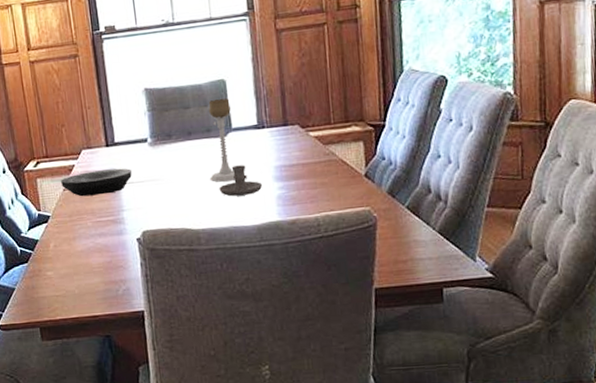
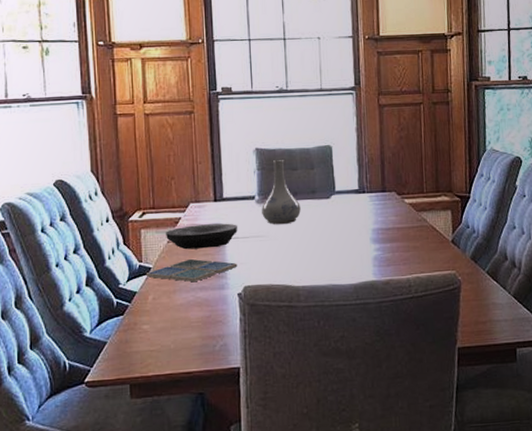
drink coaster: none [45,205,135,229] -> present [145,258,238,282]
vase: none [155,98,196,167] -> present [262,159,301,224]
candle holder: present [208,98,235,182] -> none [312,163,336,242]
candle holder: present [219,165,262,197] -> none [320,226,360,256]

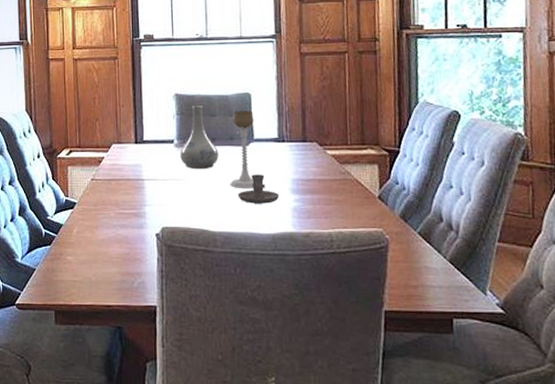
drink coaster: present [145,258,238,282] -> none [71,196,156,220]
plate: present [166,223,237,250] -> none [90,165,156,188]
candle holder: none [312,163,336,242] -> present [229,110,254,188]
candle holder: none [320,226,360,256] -> present [237,174,279,204]

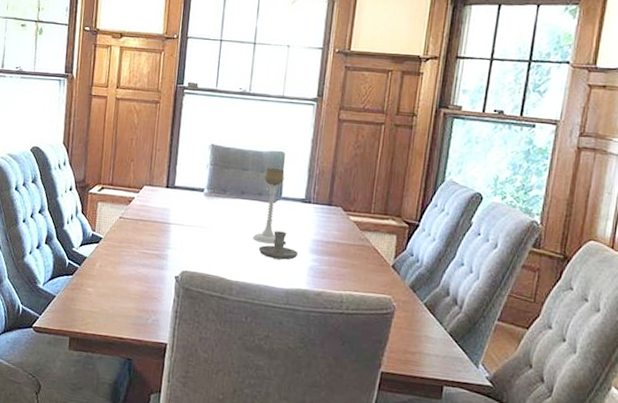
vase: present [180,105,219,168] -> none [208,157,246,220]

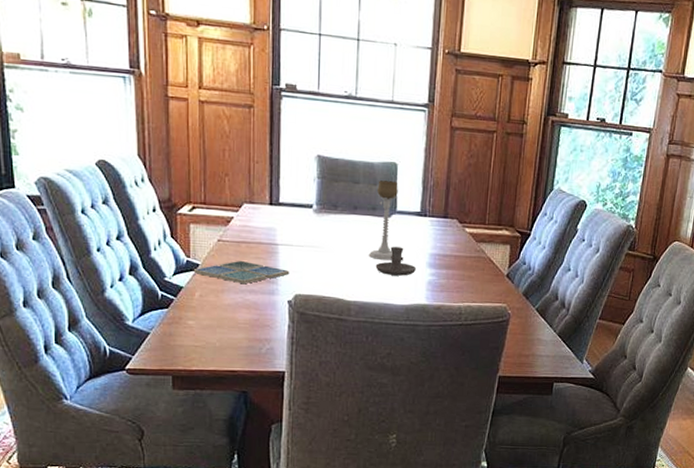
drink coaster: none [96,236,179,259] -> present [193,260,290,285]

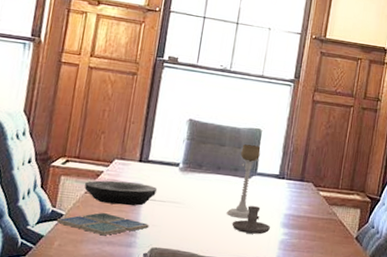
plate: none [217,226,292,252] -> present [84,180,157,206]

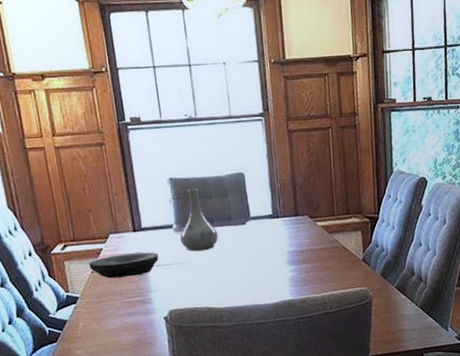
drink coaster: present [56,212,149,236] -> none [73,286,162,309]
vase: none [182,132,221,195] -> present [180,187,218,251]
candle holder: present [226,144,261,219] -> none [229,190,254,266]
candle holder: present [232,205,270,235] -> none [239,250,277,278]

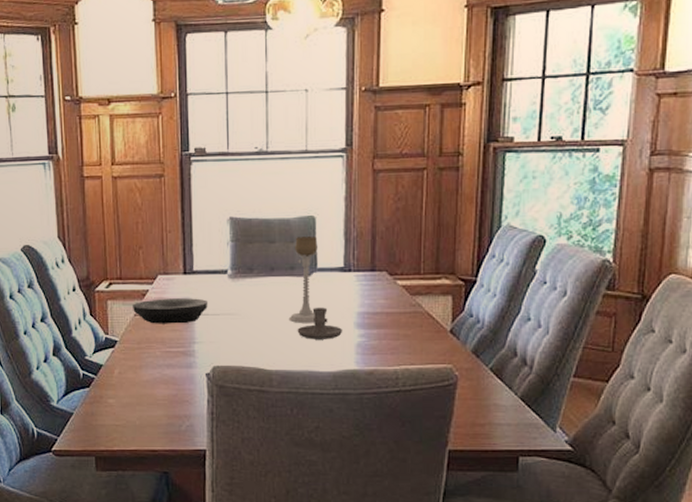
vase: present [180,187,218,251] -> none [234,230,277,302]
candle holder: none [229,190,254,266] -> present [288,235,318,323]
candle holder: none [239,250,277,278] -> present [297,308,342,340]

